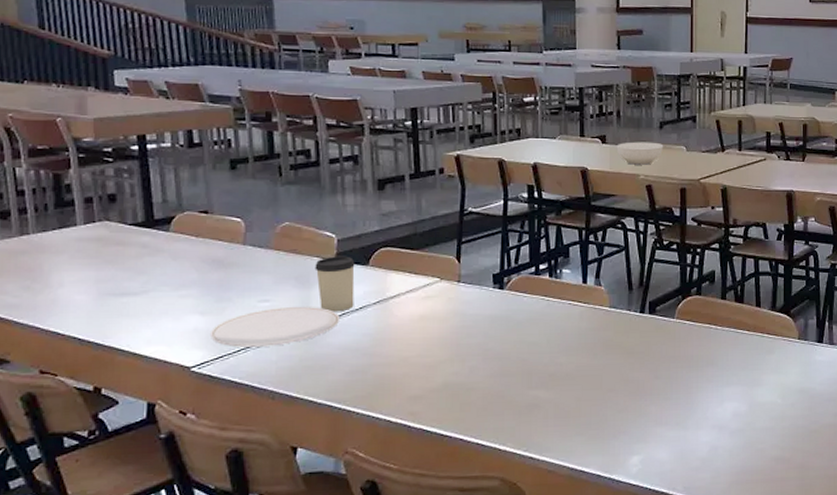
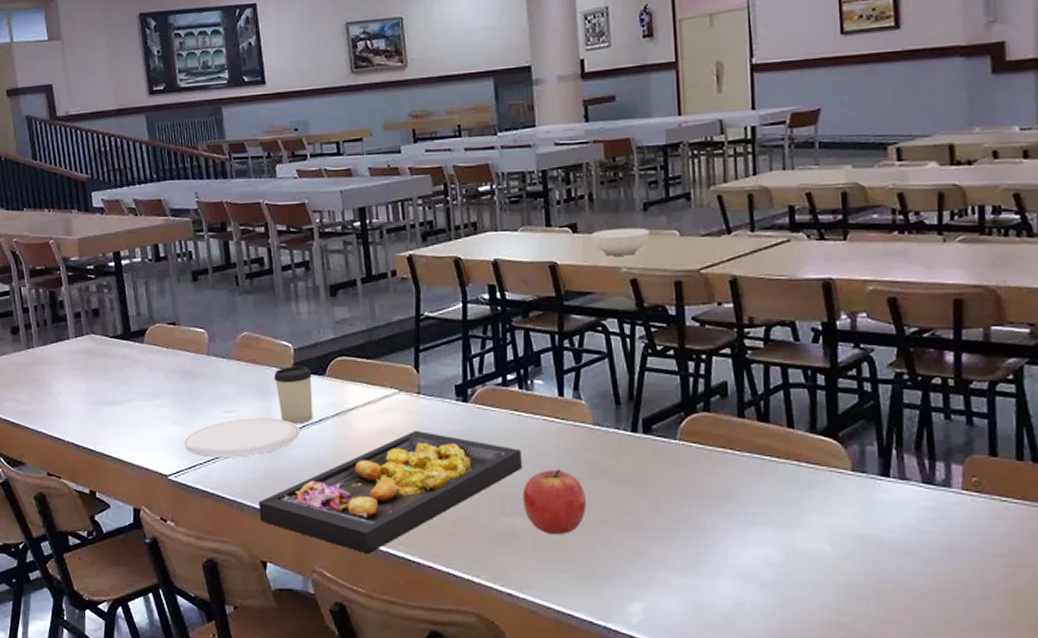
food tray: none [291,315,549,432] -> present [259,430,523,554]
apple: none [547,347,600,402] -> present [523,470,586,534]

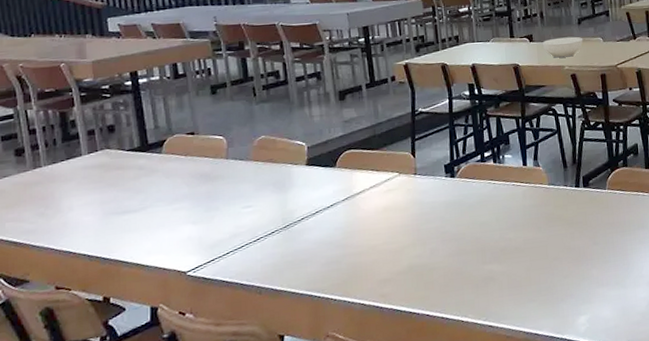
plate: present [182,417,301,458] -> none [201,208,315,251]
food tray: present [259,430,523,554] -> none [276,204,498,314]
cup: present [274,366,313,424] -> none [289,160,326,212]
apple: present [523,470,586,534] -> none [498,222,546,273]

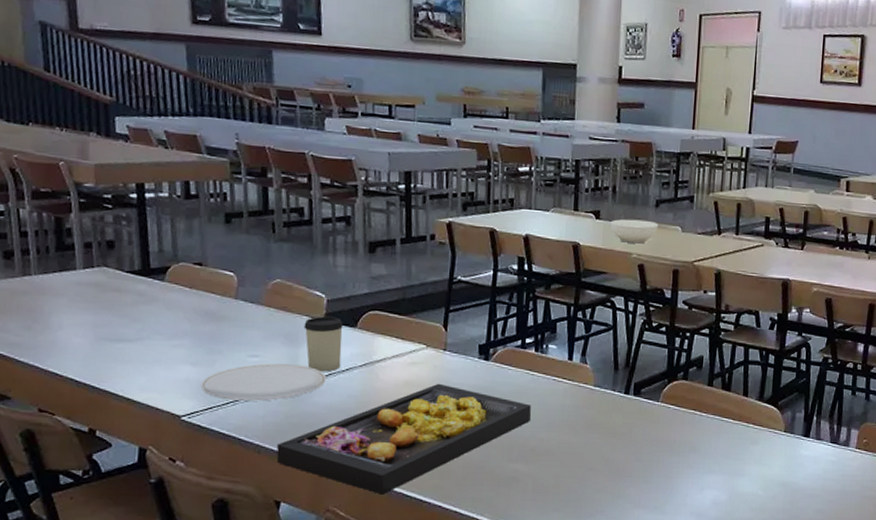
plate: none [201,208,315,251] -> present [200,363,327,401]
food tray: none [276,204,498,314] -> present [276,383,531,495]
cup: none [289,160,326,212] -> present [304,316,343,372]

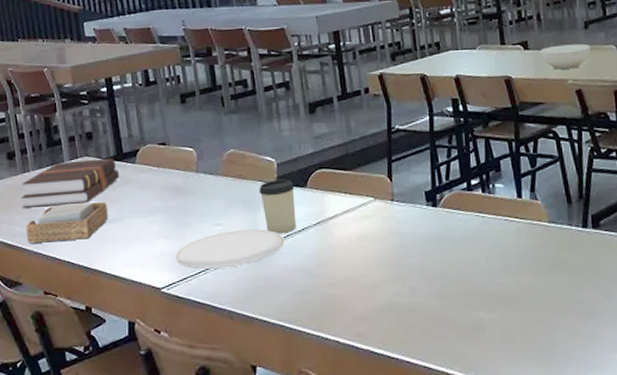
hardback book: none [18,269,144,318] -> present [21,158,120,208]
napkin holder: none [20,316,126,357] -> present [26,202,109,243]
food tray: present [276,383,531,495] -> none [248,234,489,353]

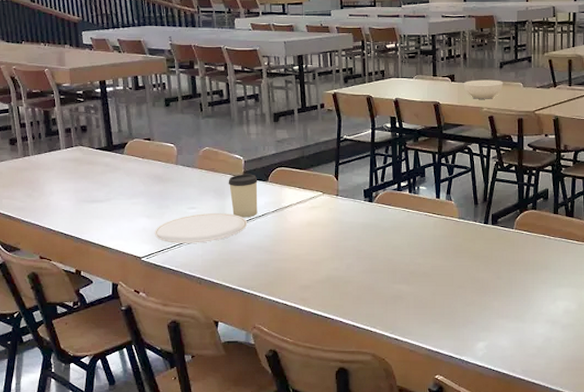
hardback book: present [21,158,120,208] -> none [21,148,109,186]
napkin holder: present [26,202,109,243] -> none [25,185,98,216]

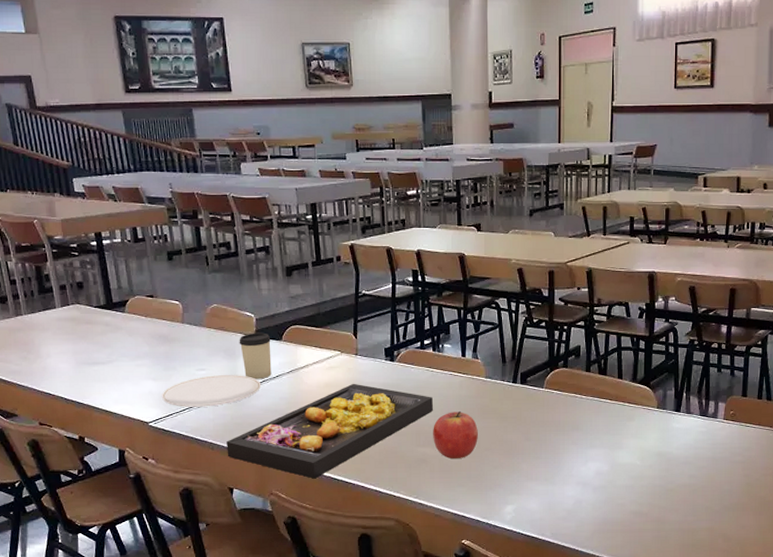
food tray: none [213,222,410,314] -> present [227,383,434,479]
apple: none [408,250,451,295] -> present [433,412,478,458]
bowl: present [463,79,504,99] -> none [490,229,534,250]

